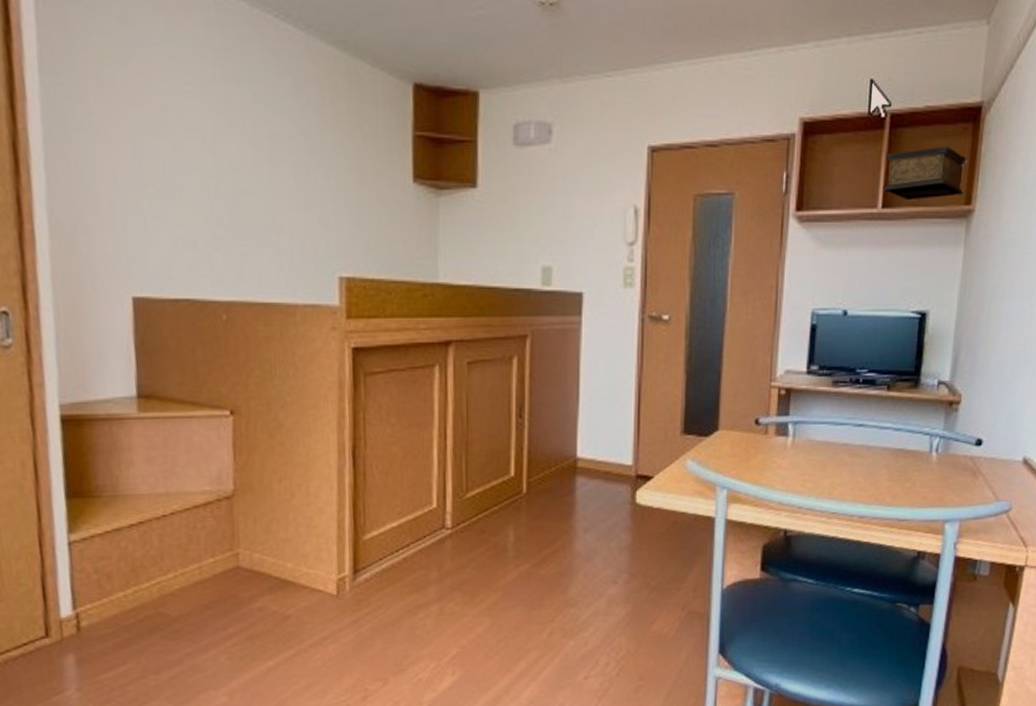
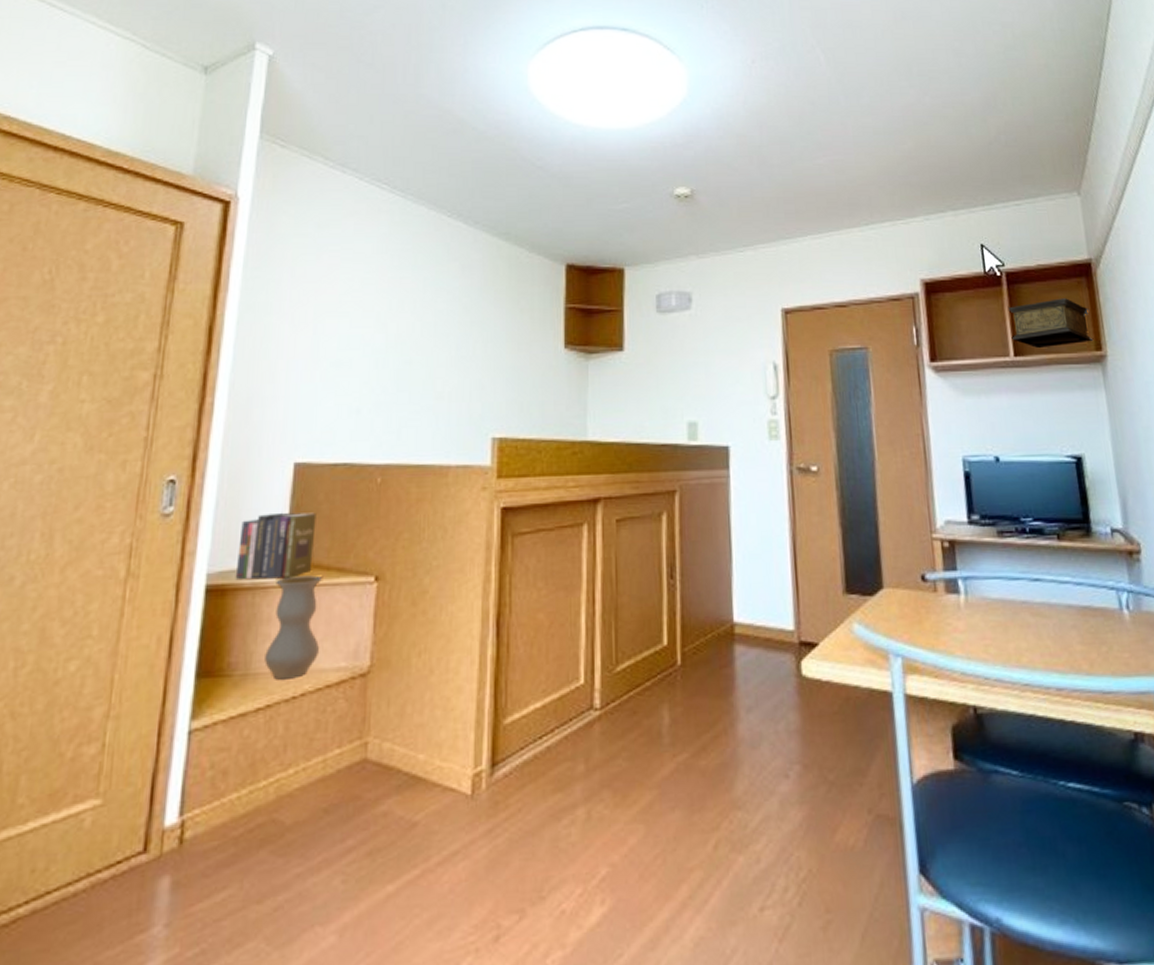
books: none [86,347,166,411] -> present [235,512,316,580]
vase: none [130,408,183,501] -> present [265,575,322,680]

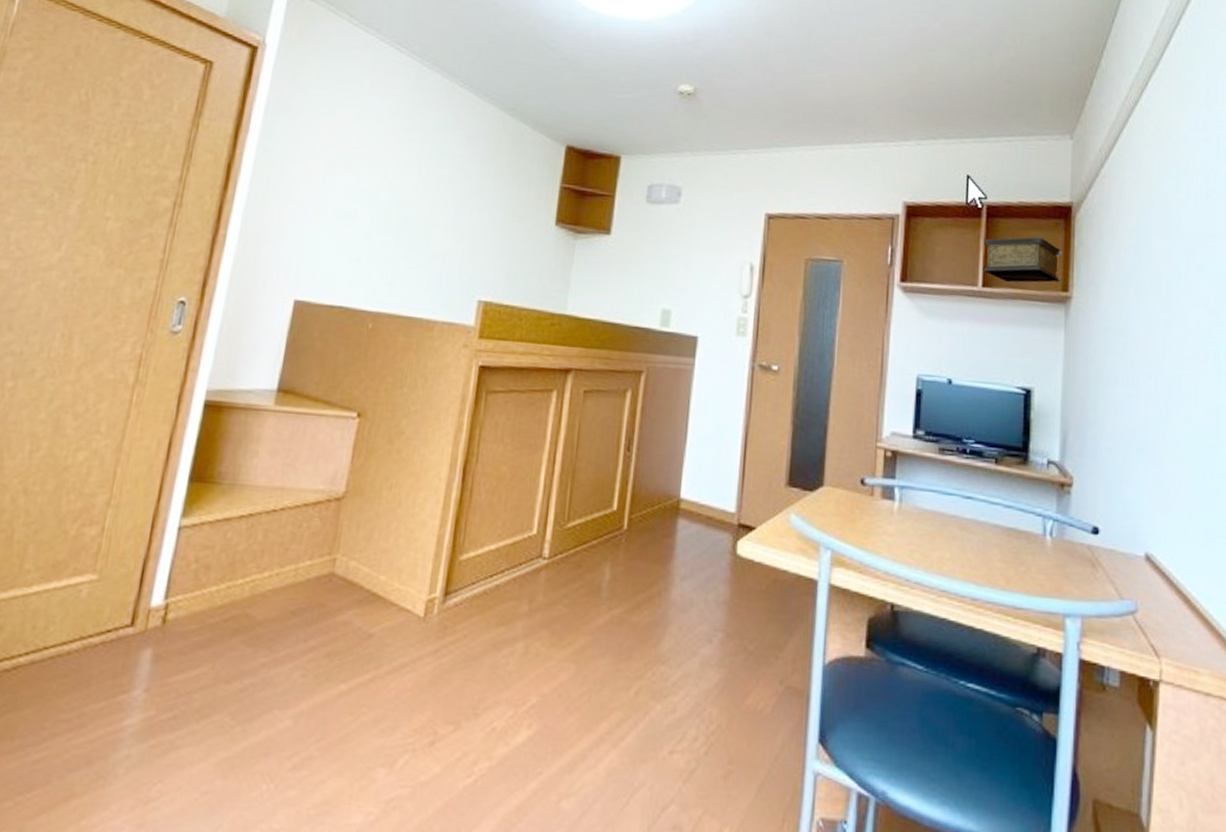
books: present [235,512,316,580] -> none [231,343,310,404]
vase: present [265,575,322,680] -> none [251,403,310,494]

